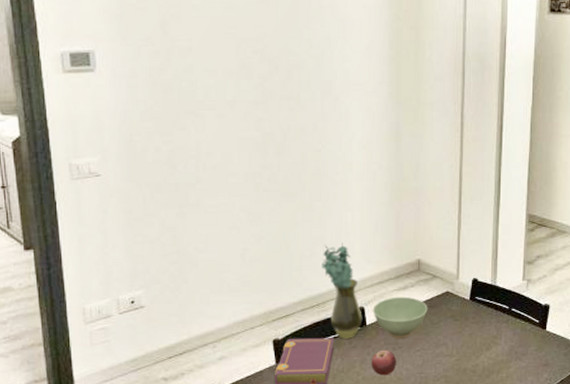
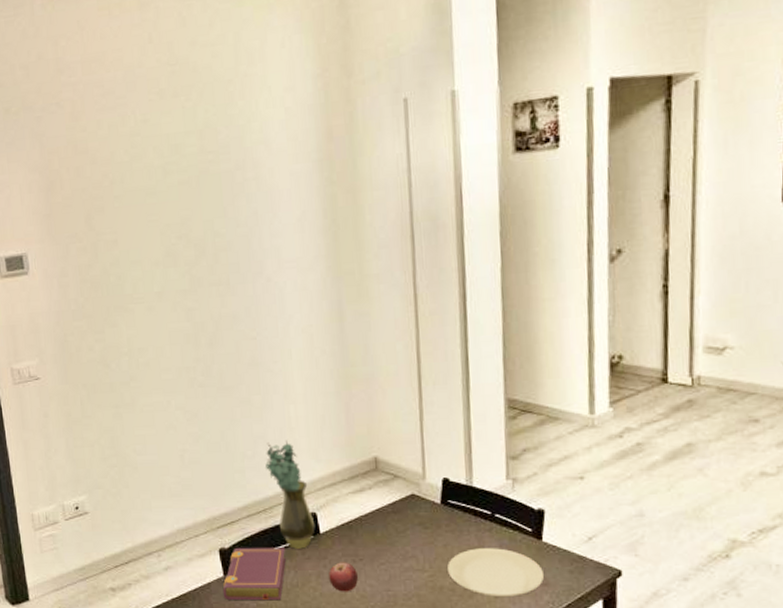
bowl: present [372,296,428,338] -> none [326,500,391,549]
plate: none [471,336,546,376] -> present [447,548,545,597]

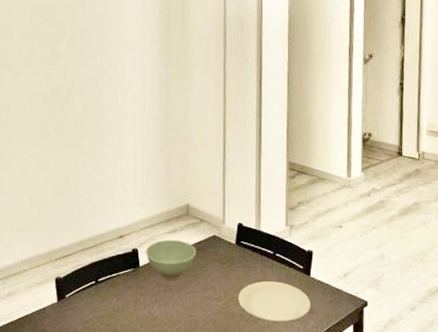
book: present [222,547,286,601] -> none [55,277,110,324]
vase: present [265,440,315,549] -> none [100,187,136,279]
bowl: none [326,500,391,549] -> present [145,239,196,280]
fruit: present [329,562,359,592] -> none [144,291,168,317]

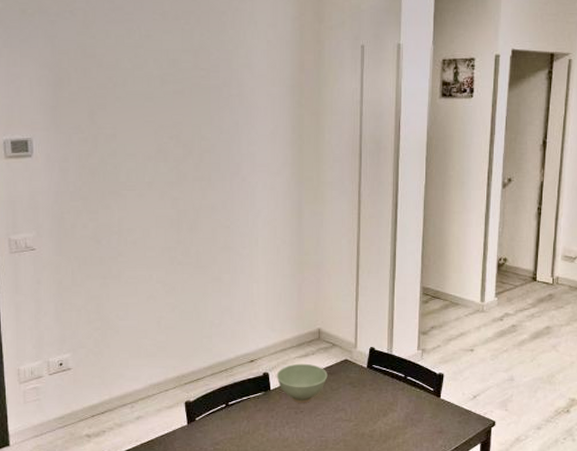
plate: present [238,281,311,322] -> none [369,403,441,442]

